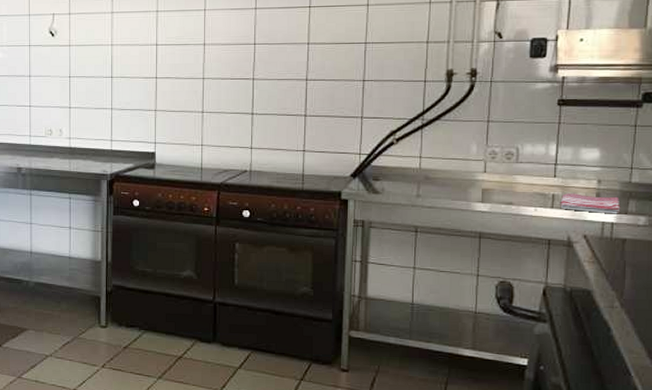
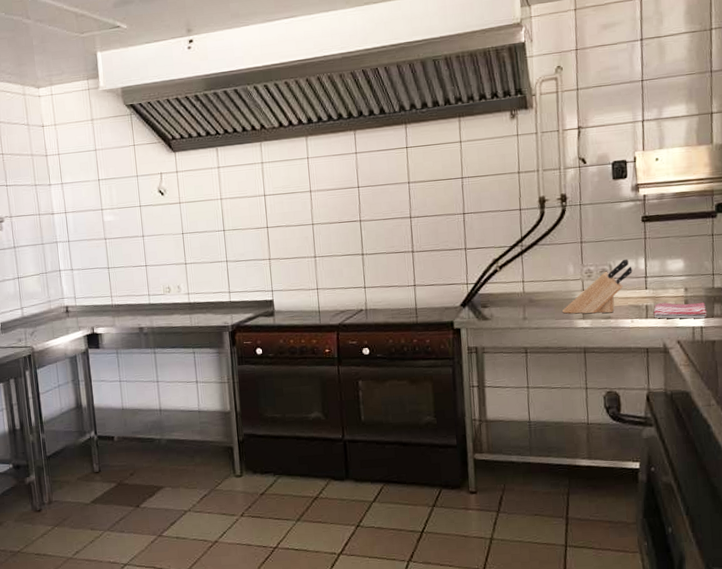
knife block: none [459,143,542,199] -> present [561,259,633,314]

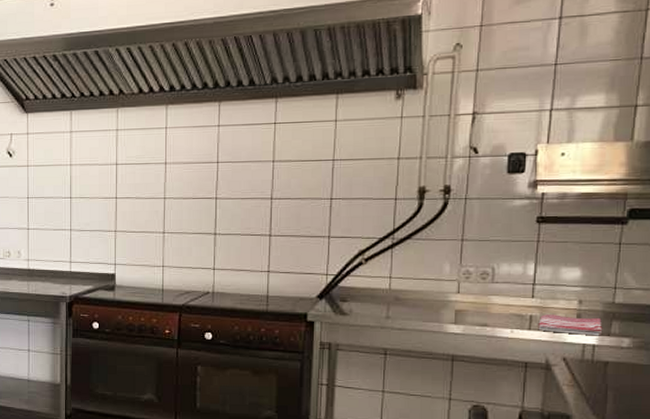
knife block: present [561,259,633,314] -> none [431,262,519,320]

